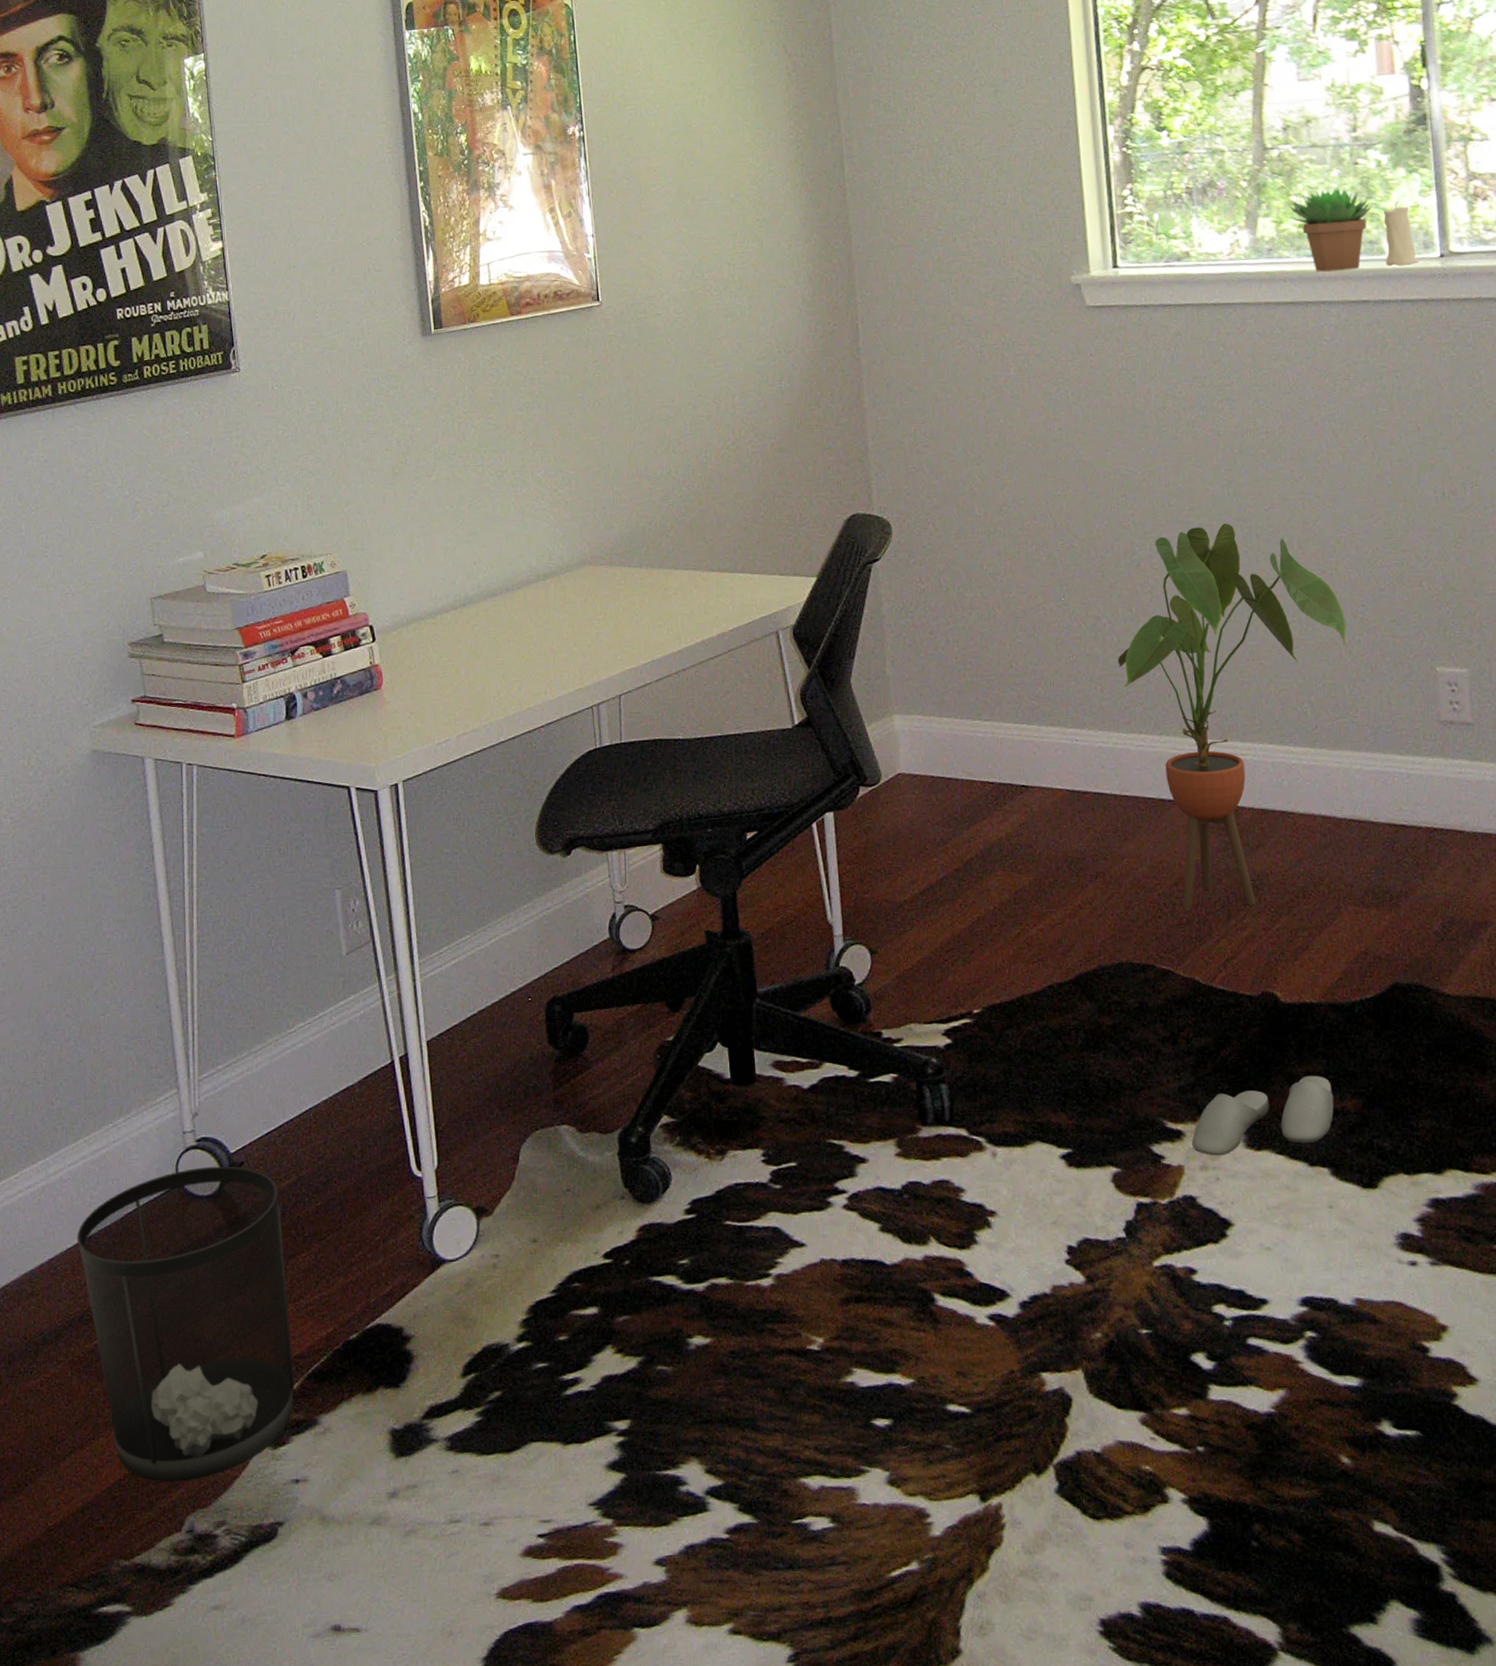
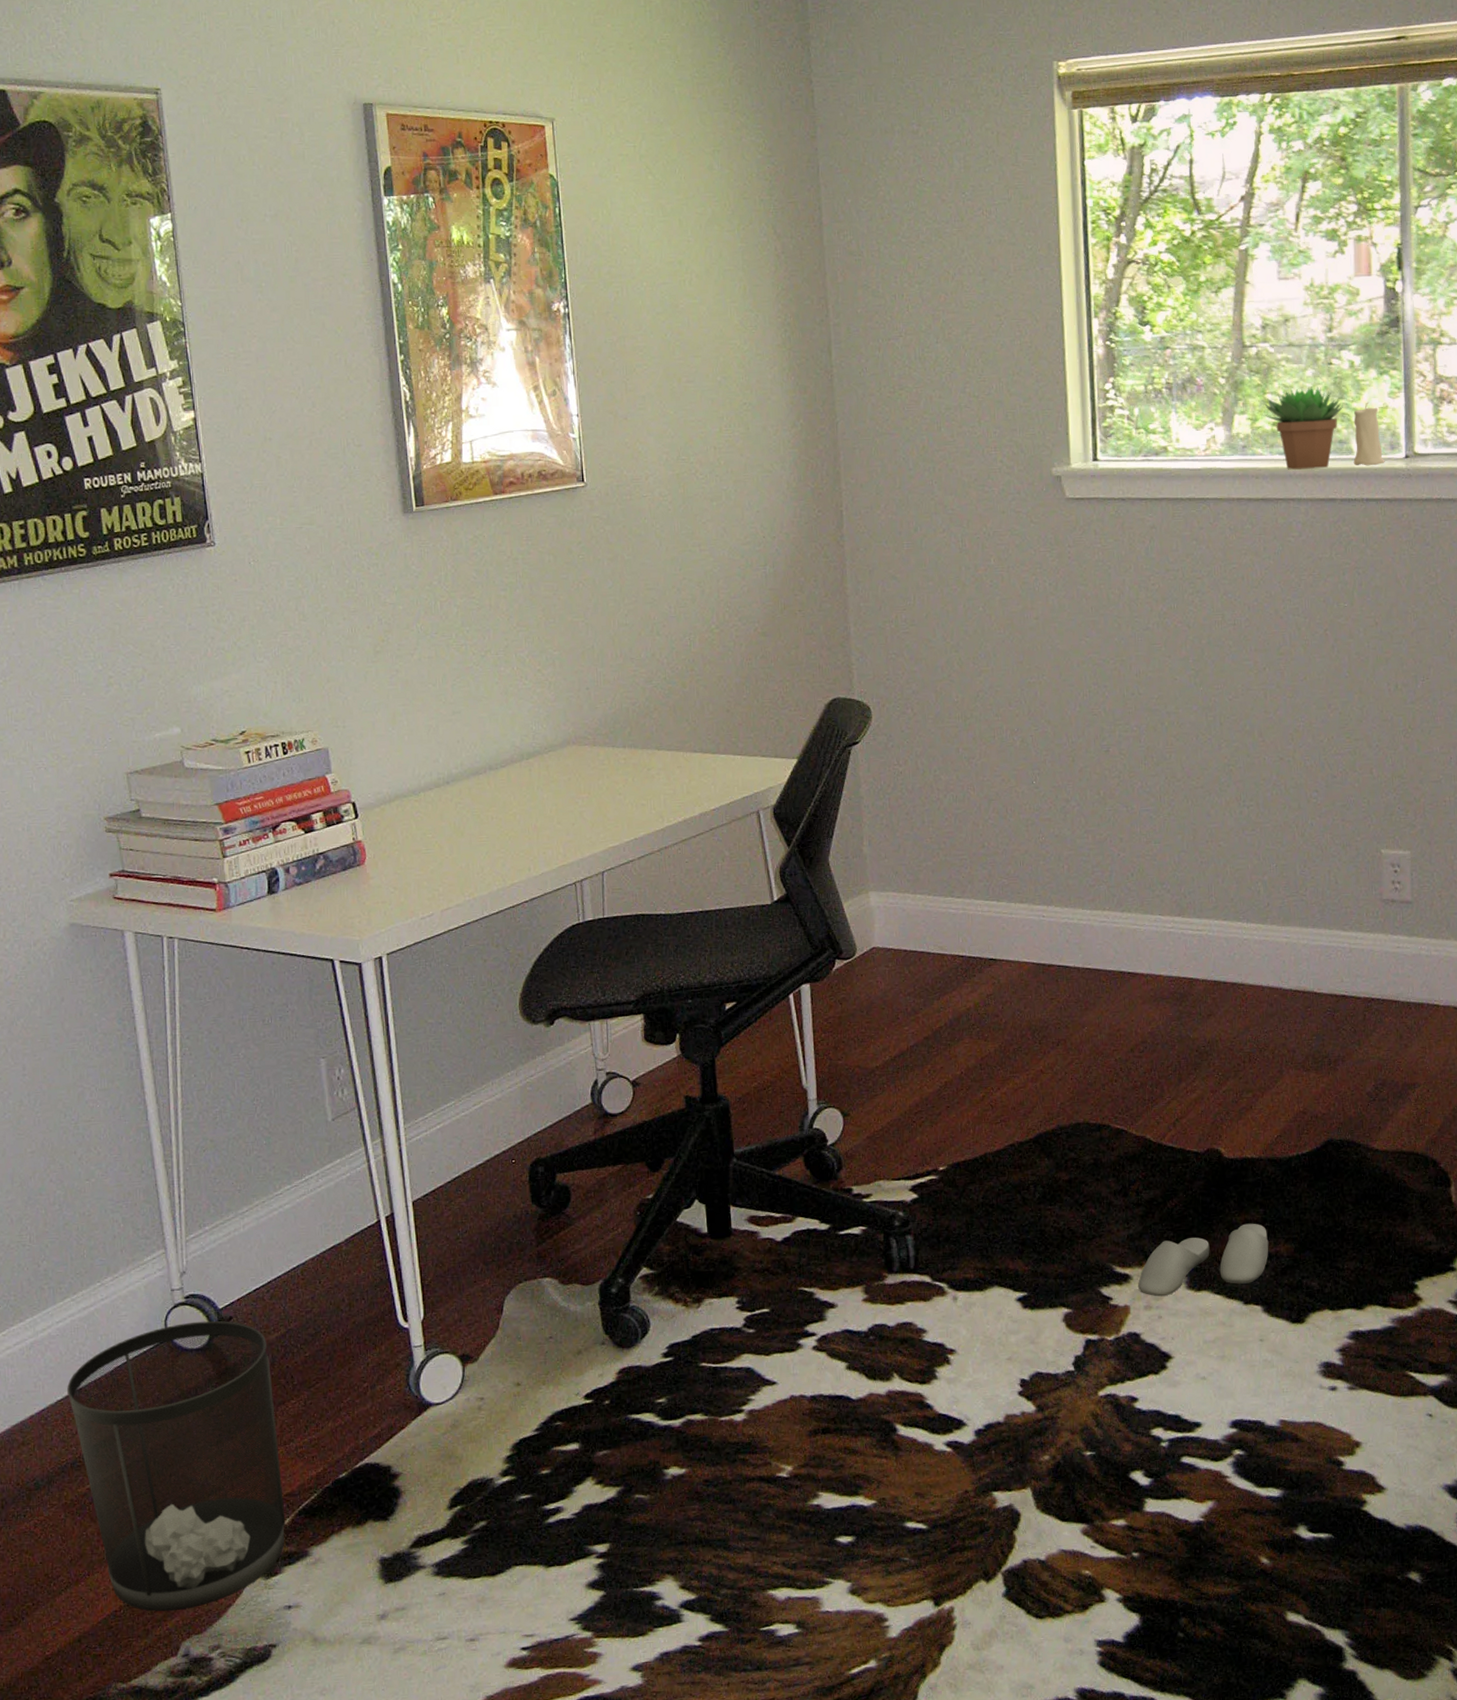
house plant: present [1117,523,1348,911] -> none [1085,711,1301,1075]

